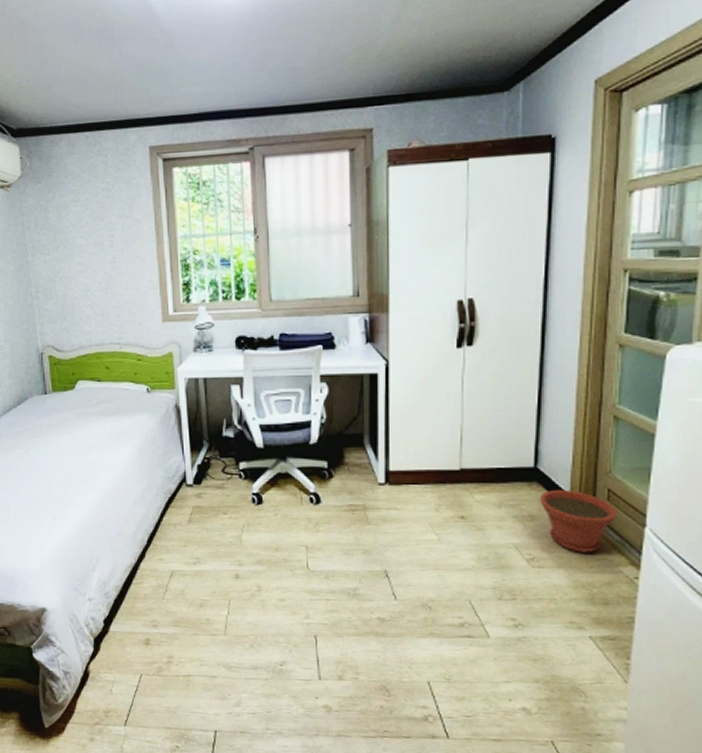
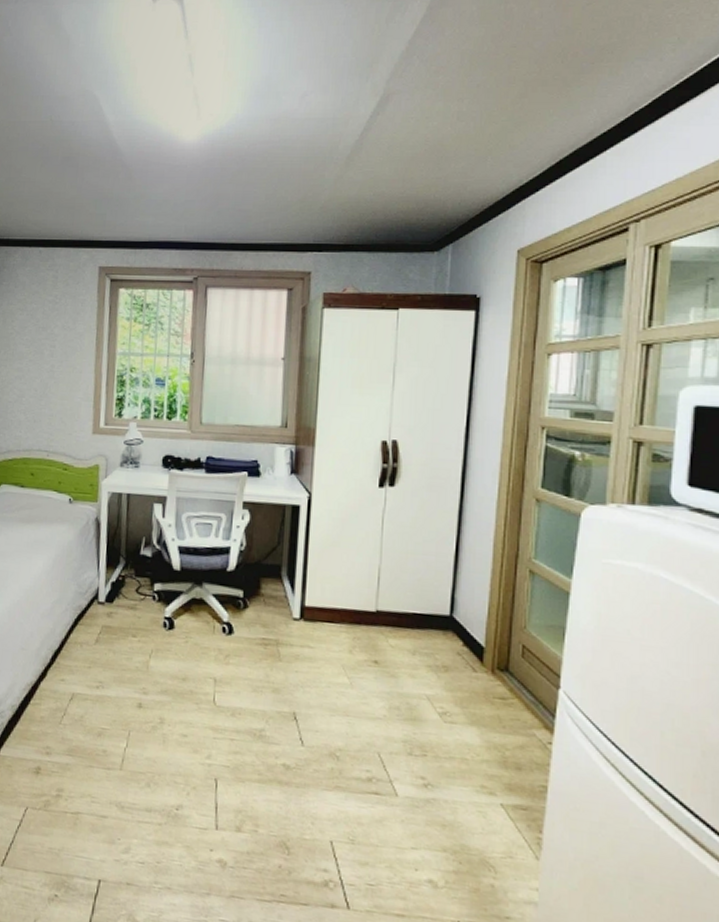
plant pot: present [539,489,618,553] -> none [454,640,532,712]

